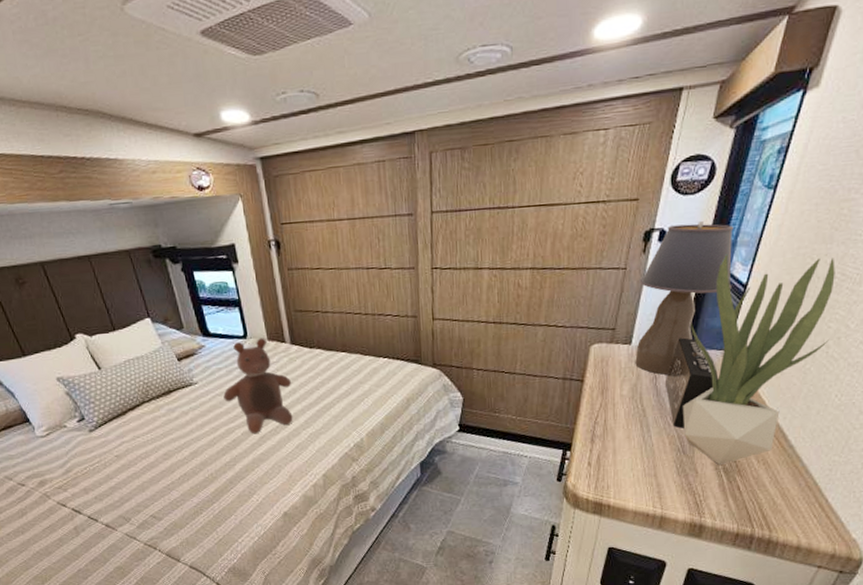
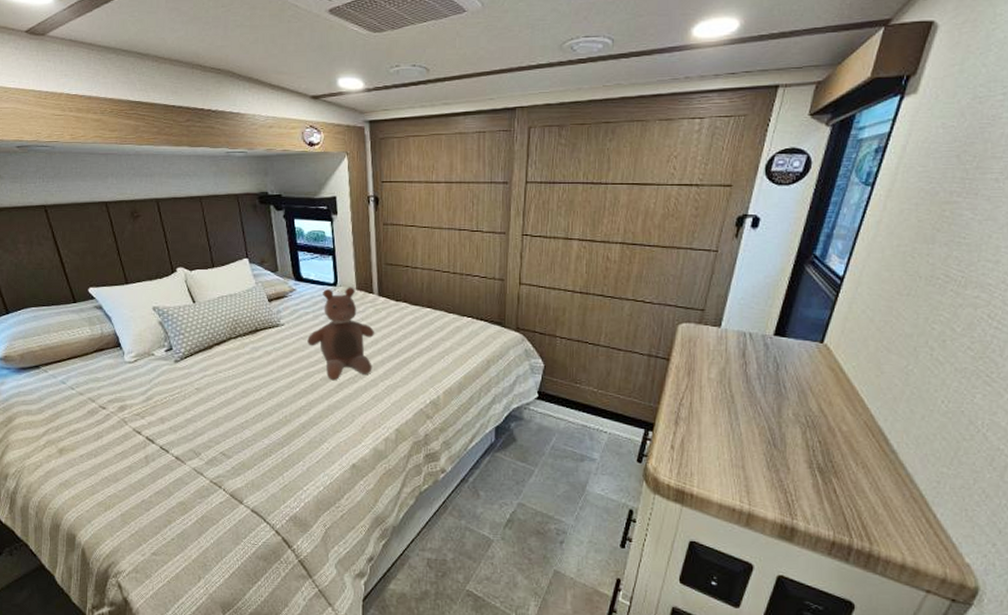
table lamp: present [635,221,734,375] -> none [724,212,830,361]
alarm clock: present [664,337,714,428] -> none [755,325,808,420]
potted plant: present [683,254,835,465] -> none [774,246,938,463]

